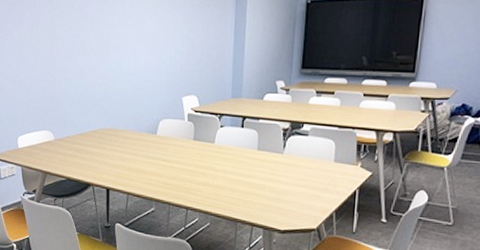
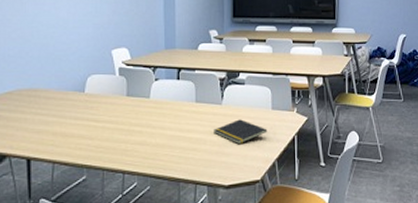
notepad: none [273,169,328,194] -> present [214,119,268,145]

